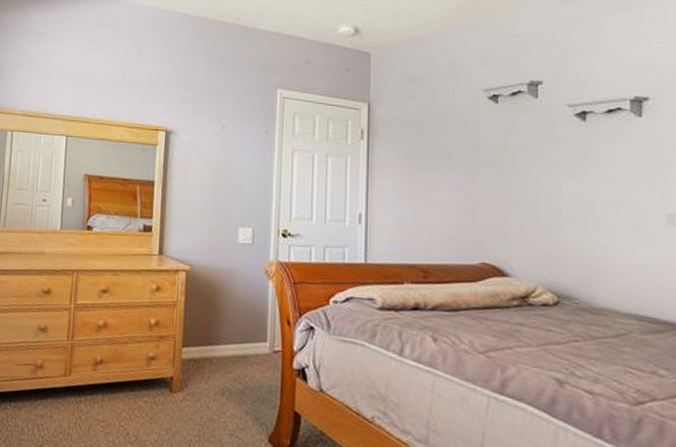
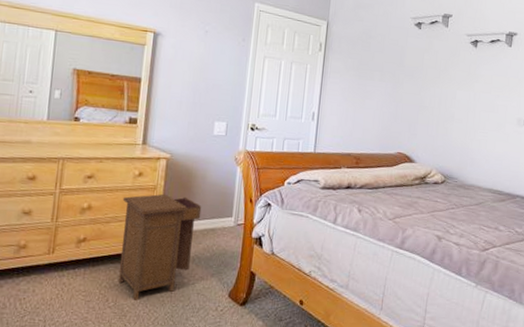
nightstand: none [138,311,230,437] -> present [118,193,202,300]

